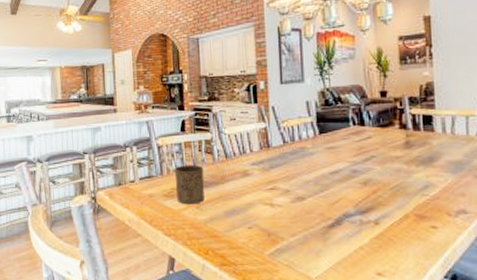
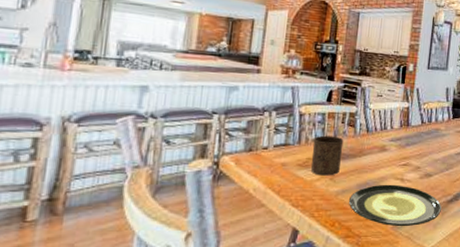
plate: none [218,210,322,253] -> present [348,184,442,226]

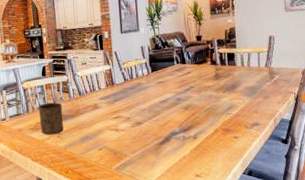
plate: present [348,184,442,226] -> none [75,134,156,168]

